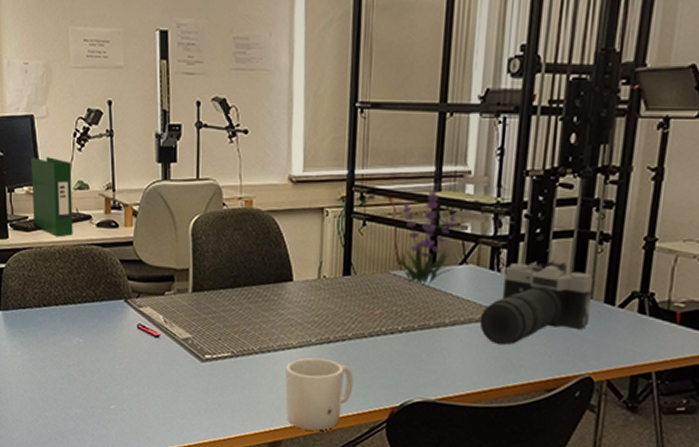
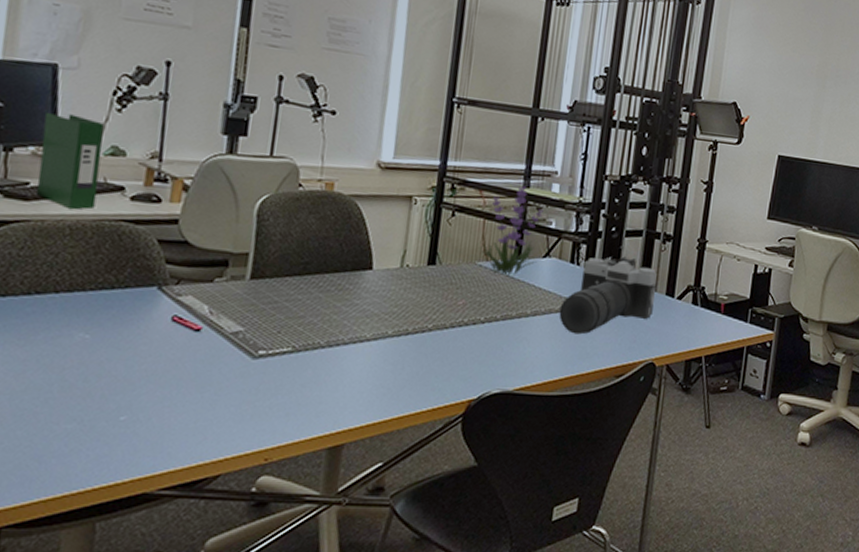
mug: present [285,357,354,431] -> none [351,350,431,431]

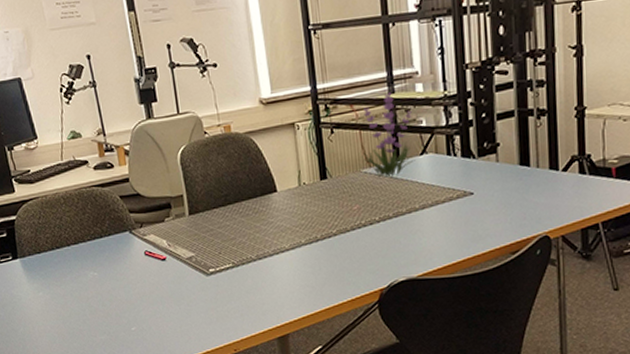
binder: present [36,111,105,210] -> none [24,113,74,185]
camera: present [559,256,657,335] -> none [445,139,539,220]

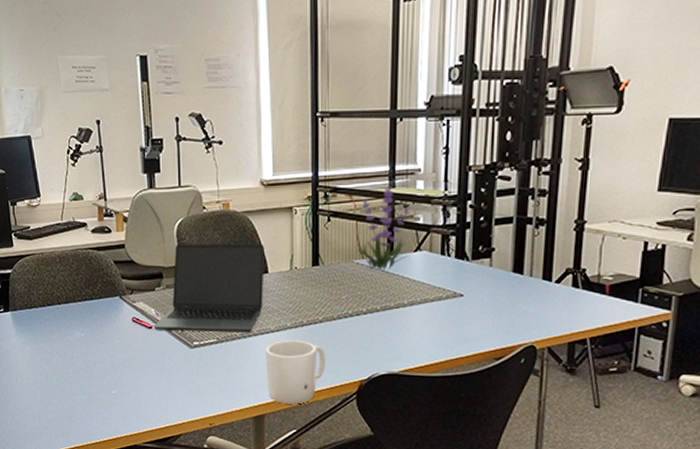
laptop: none [167,164,276,261] -> present [154,244,264,333]
mug: none [283,255,345,321] -> present [266,339,326,405]

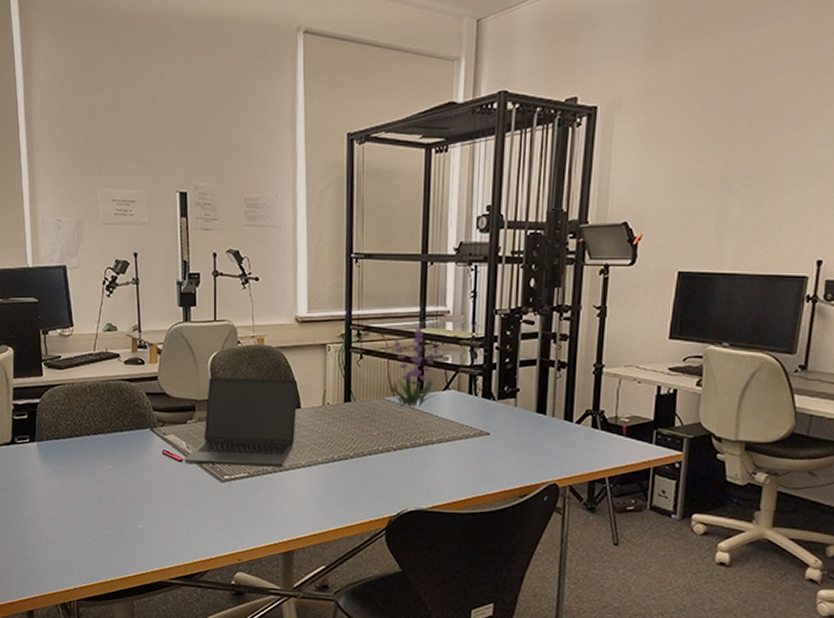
mug: present [266,339,326,405] -> none [296,475,356,540]

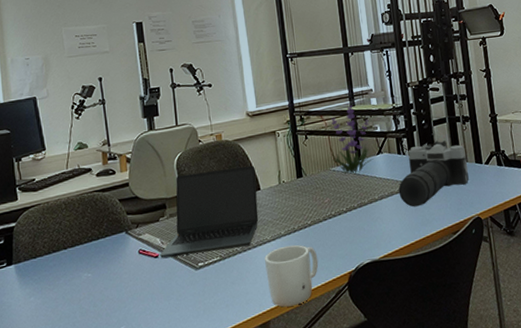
mug: none [296,475,356,540] -> present [265,244,319,307]
camera: none [462,385,554,459] -> present [398,140,469,207]

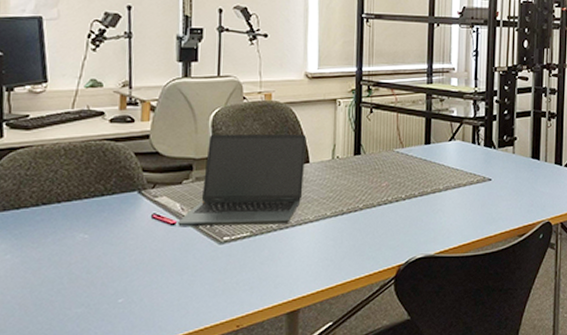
mug: present [265,244,319,307] -> none [302,228,365,296]
plant: present [331,105,374,175] -> none [398,82,446,159]
camera: present [398,140,469,207] -> none [466,134,547,203]

